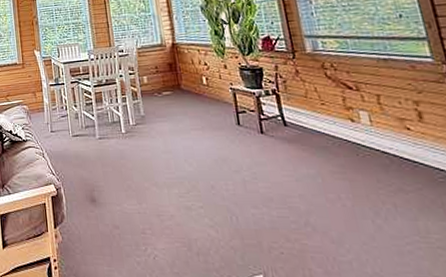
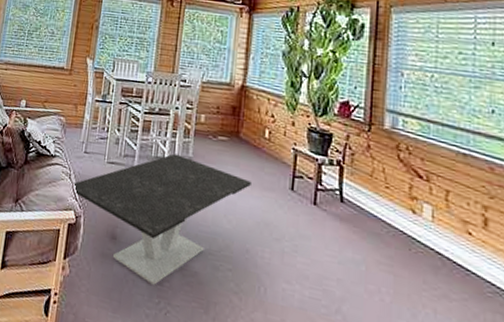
coffee table: none [47,116,202,235] -> present [72,153,251,285]

